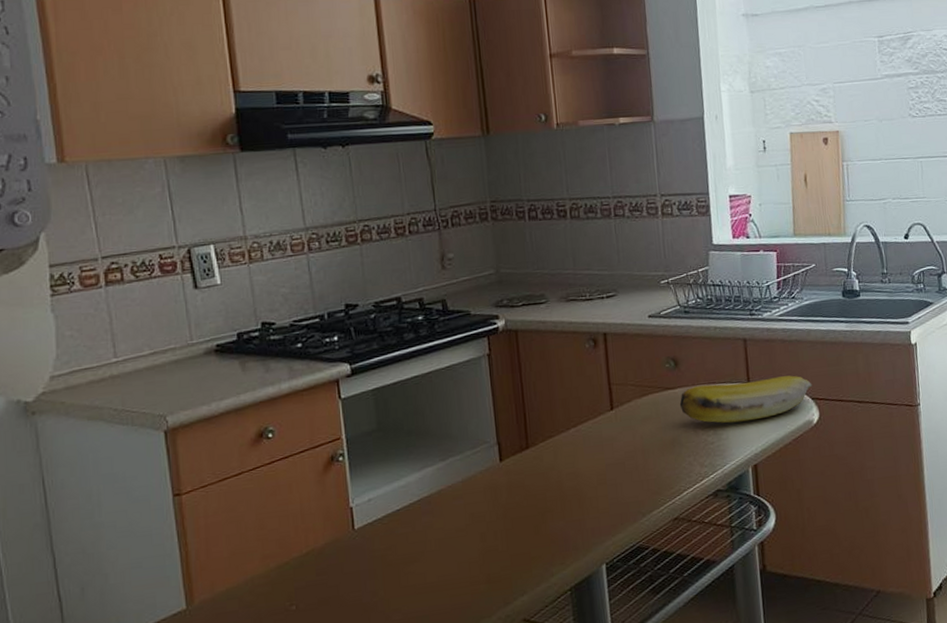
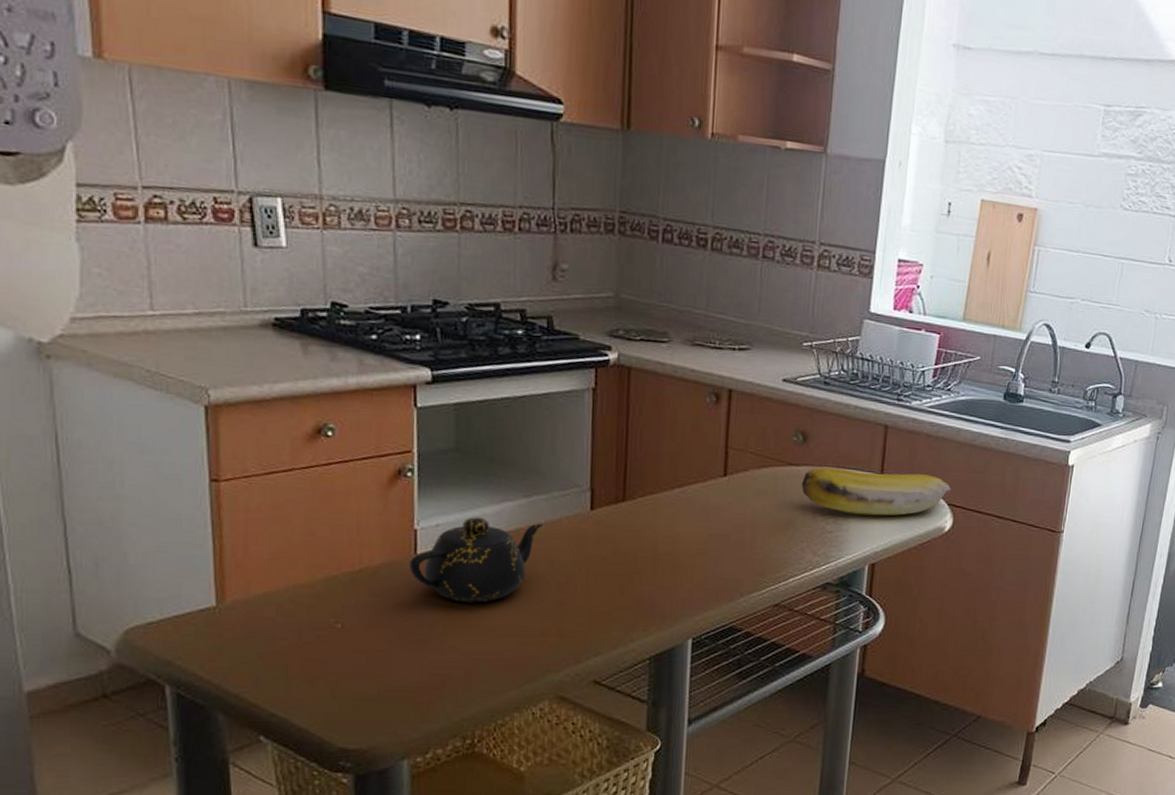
teapot: none [349,482,461,567] -> present [410,517,543,603]

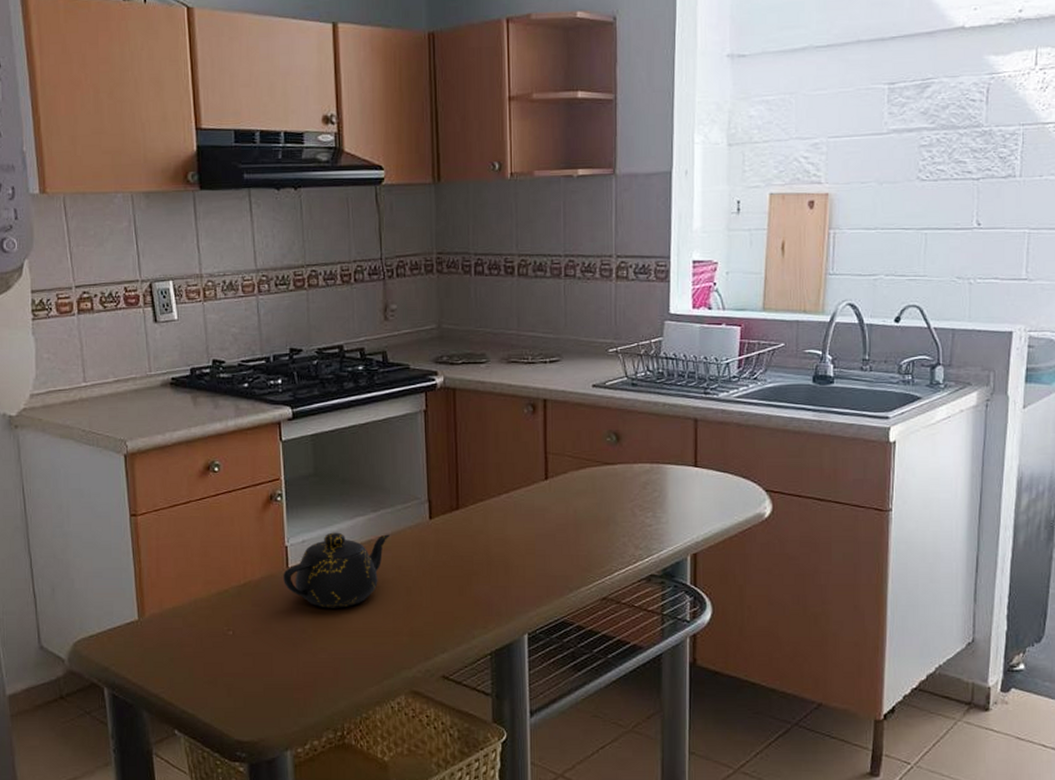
banana: present [801,467,952,516] -> none [618,463,768,507]

